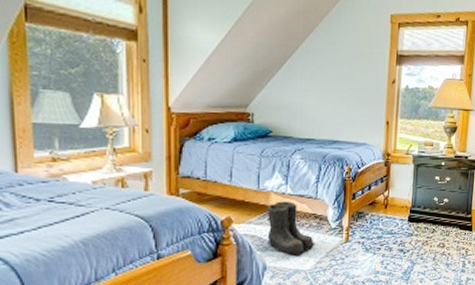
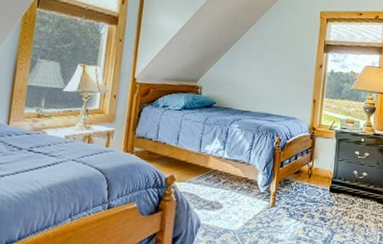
boots: present [266,201,316,256] -> none [203,164,245,216]

